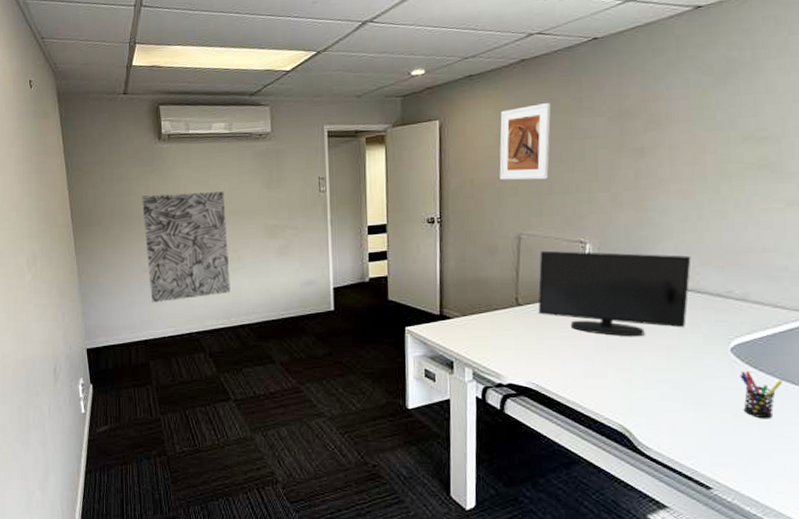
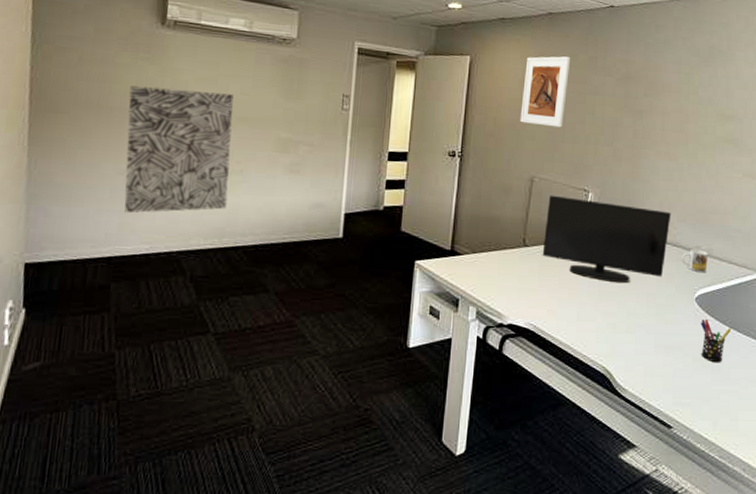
mug: none [709,294,745,320] -> present [682,248,709,273]

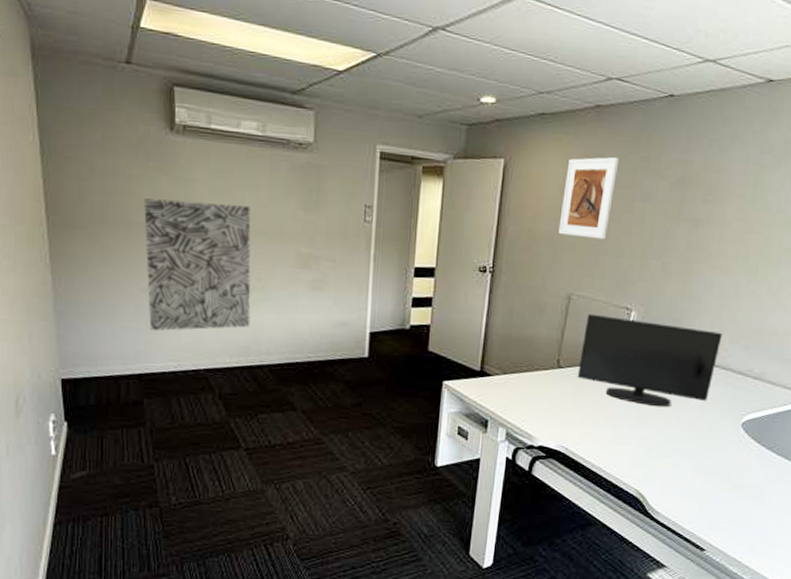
mug: present [682,248,709,273] -> none [730,372,761,398]
pen holder: present [700,318,732,363] -> none [742,444,779,490]

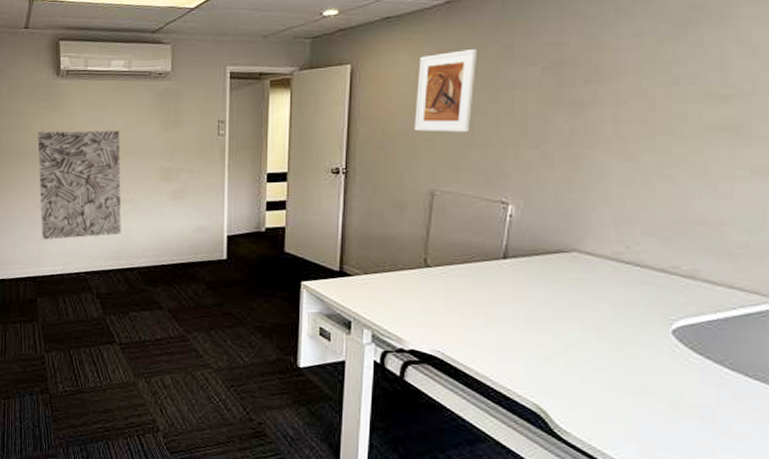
monitor: present [577,313,723,407] -> none [449,209,631,310]

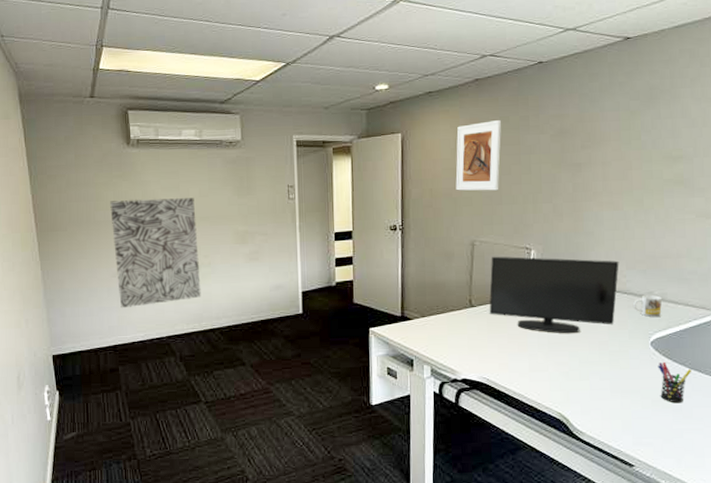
monitor: none [449,209,631,310] -> present [489,256,619,334]
mug: none [649,269,694,300] -> present [633,294,663,318]
pen holder: none [681,356,734,413] -> present [658,361,692,403]

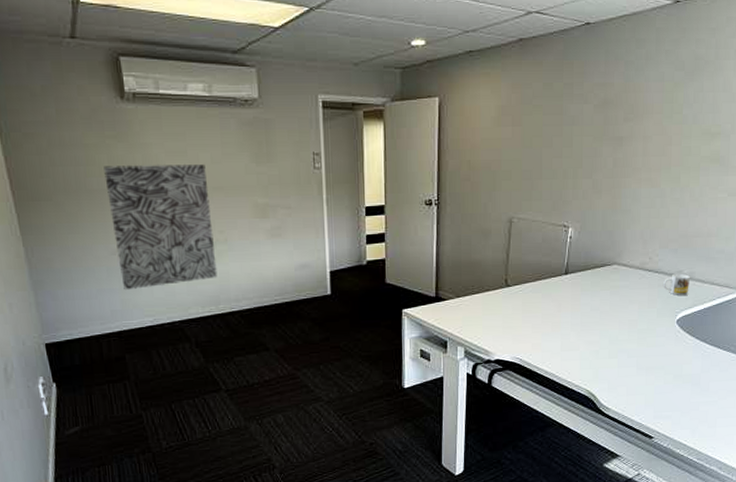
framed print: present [455,119,502,191] -> none [495,85,545,164]
monitor: present [489,256,619,334] -> none [524,234,653,313]
pen holder: present [658,361,692,403] -> none [681,338,712,378]

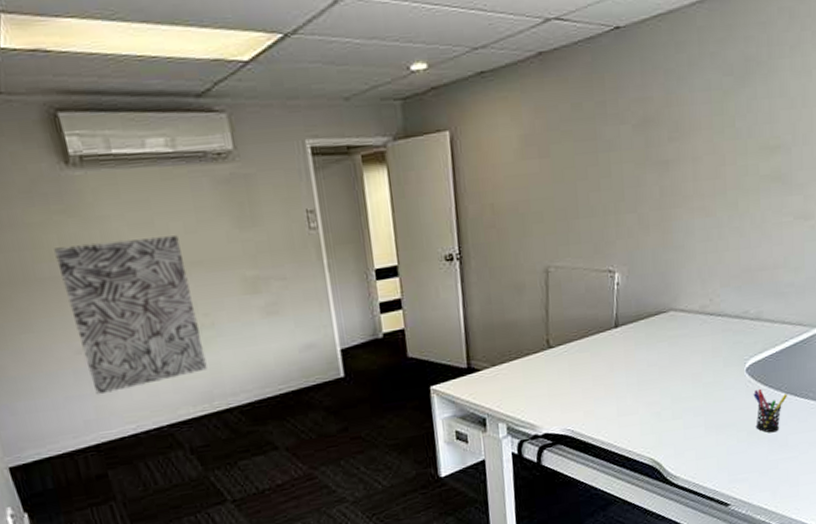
mug: present [663,273,691,296] -> none [728,314,759,340]
pen holder: none [681,338,712,378] -> present [753,388,788,433]

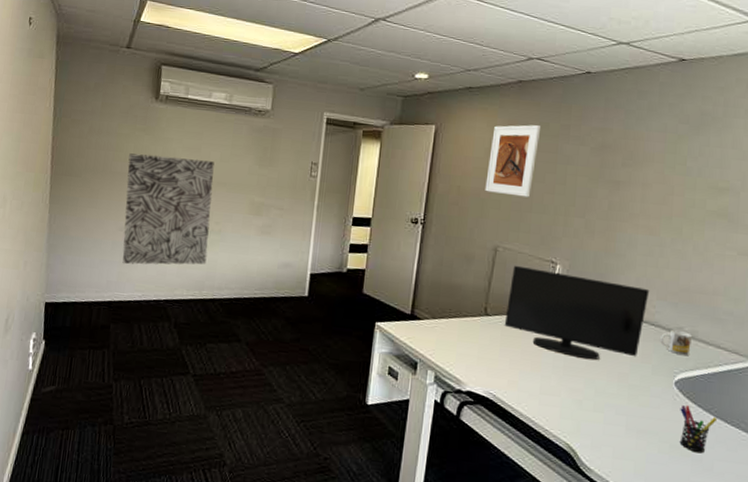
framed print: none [519,106,575,204] -> present [485,124,542,198]
monitor: none [569,277,713,370] -> present [504,265,650,360]
mug: none [728,314,759,340] -> present [660,329,693,356]

